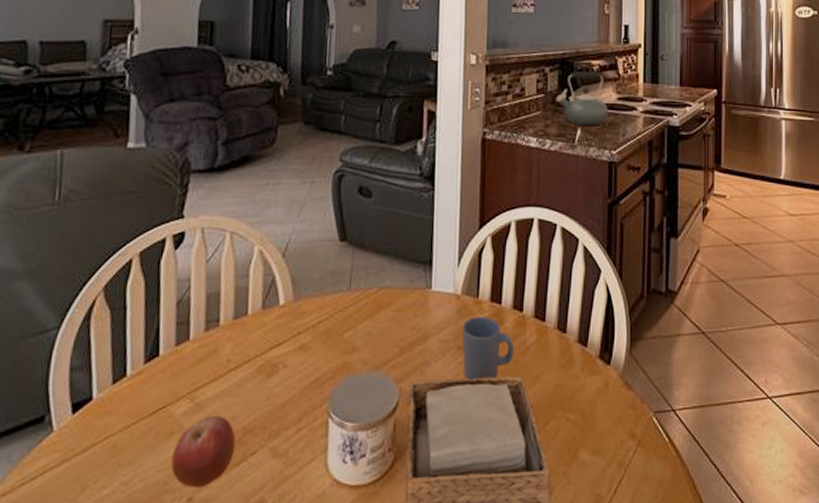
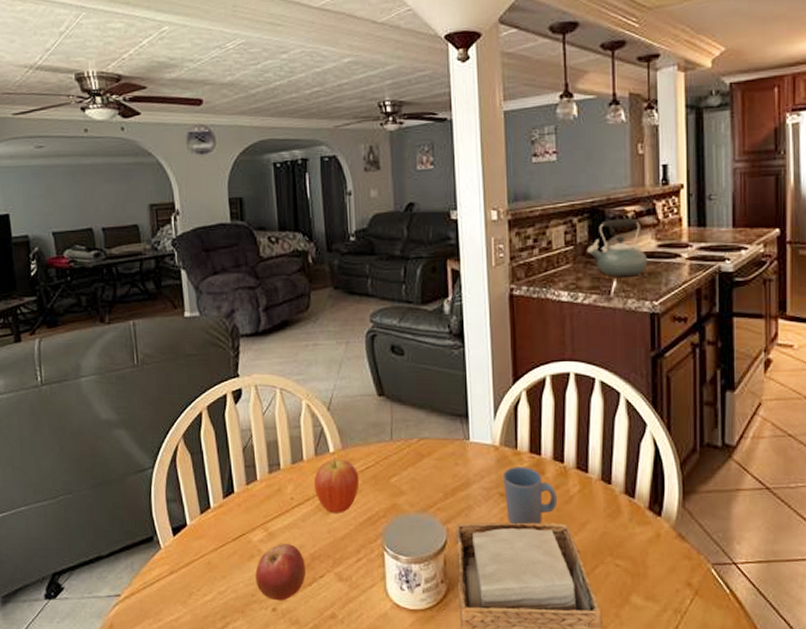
fruit: none [256,312,310,376] -> present [313,458,360,513]

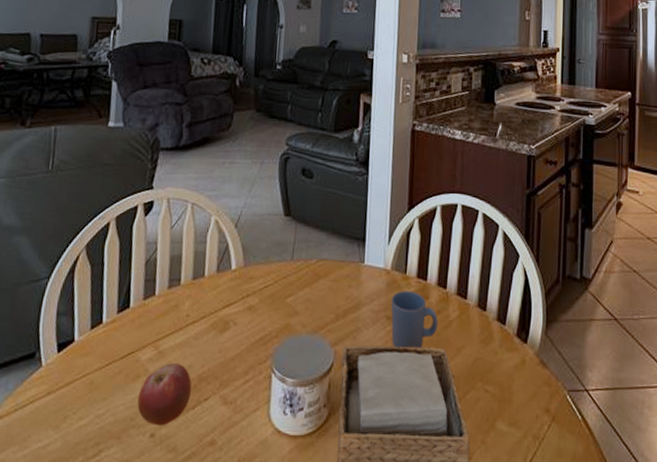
fruit: present [313,458,360,513] -> none [211,276,257,332]
kettle: present [586,218,648,277] -> none [478,71,529,123]

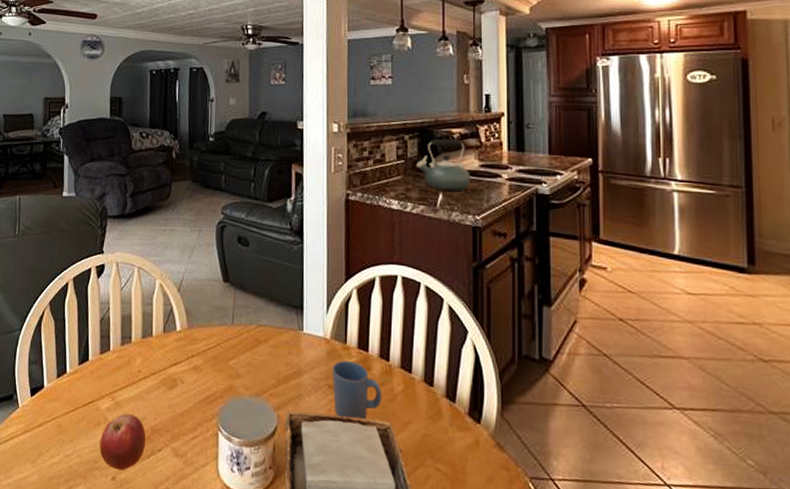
kettle: none [478,71,529,123] -> present [415,138,472,192]

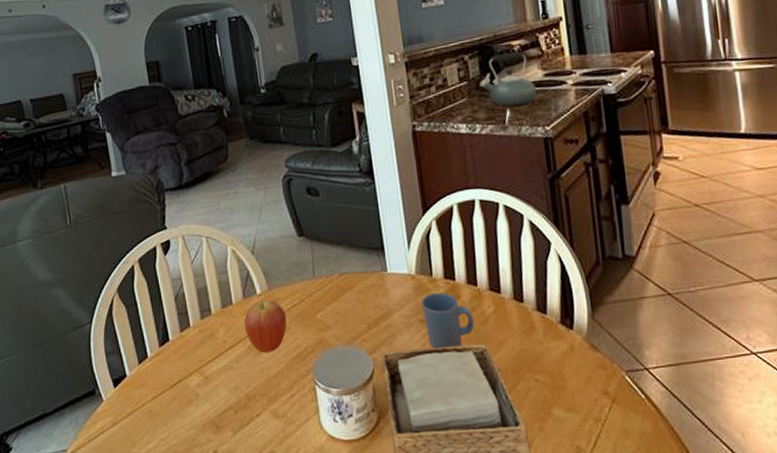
fruit: present [99,414,146,471] -> none [194,386,243,443]
fruit: none [159,337,201,390] -> present [244,299,287,353]

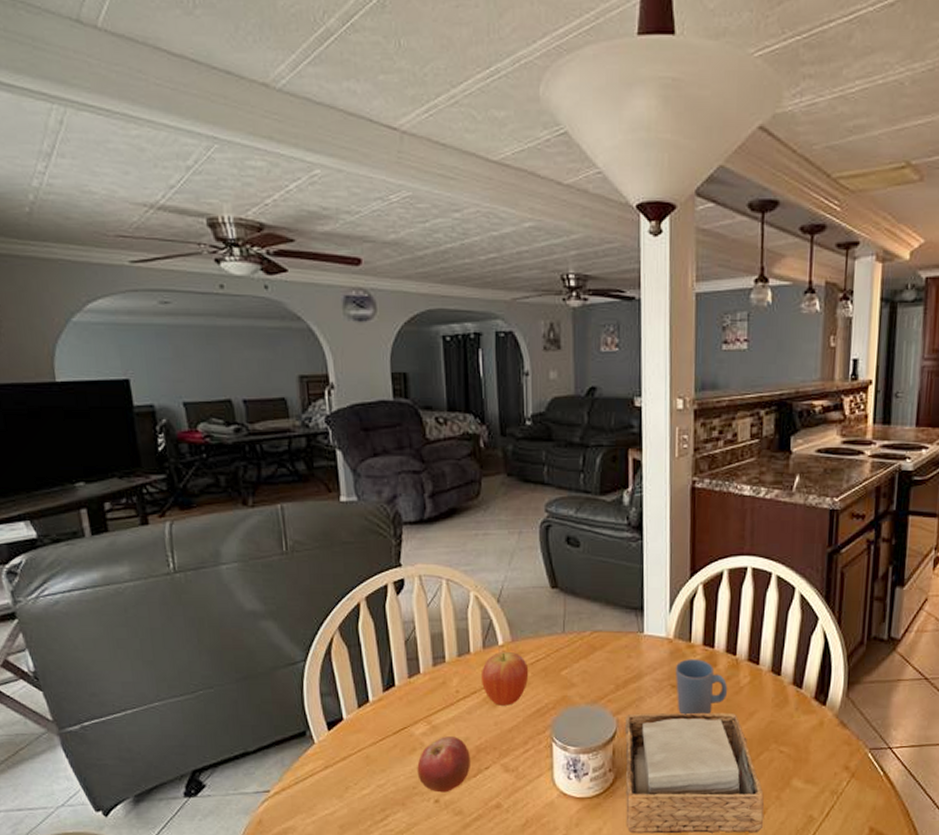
fruit: none [194,386,243,443] -> present [417,737,471,793]
kettle: present [479,51,537,107] -> none [771,412,832,473]

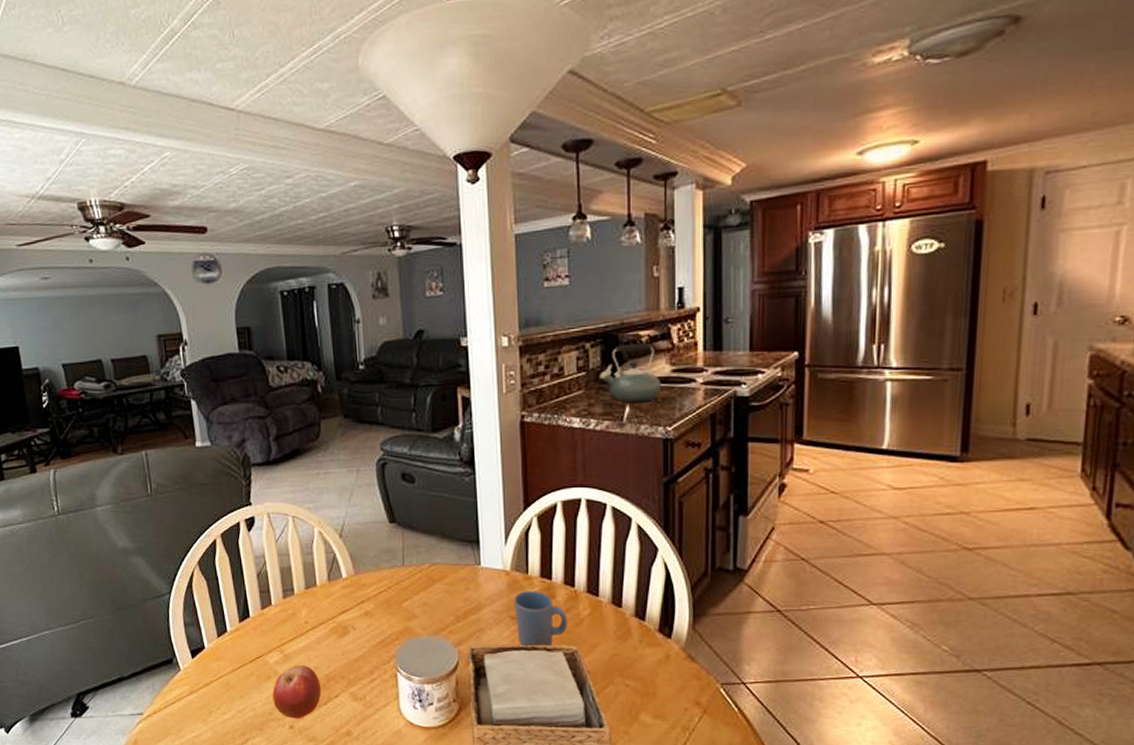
fruit: present [480,651,529,706] -> none [327,584,372,636]
kettle: none [771,412,832,473] -> present [598,343,662,403]

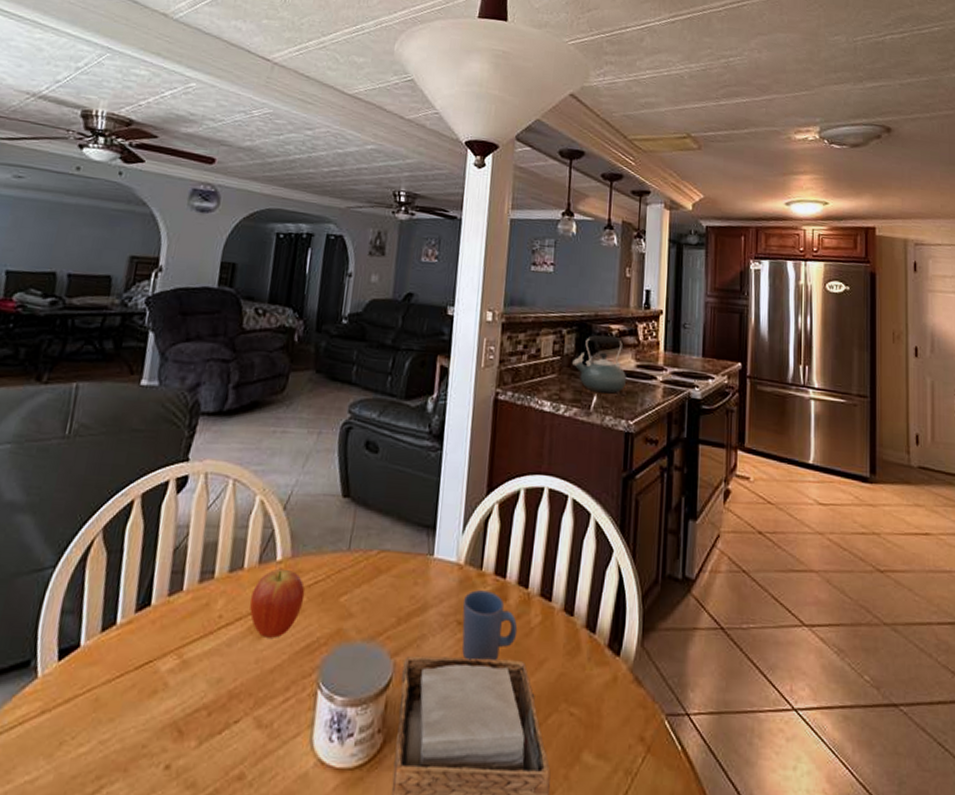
fruit: present [272,665,322,719] -> none [151,675,220,755]
fruit: none [327,584,372,636] -> present [249,568,305,638]

